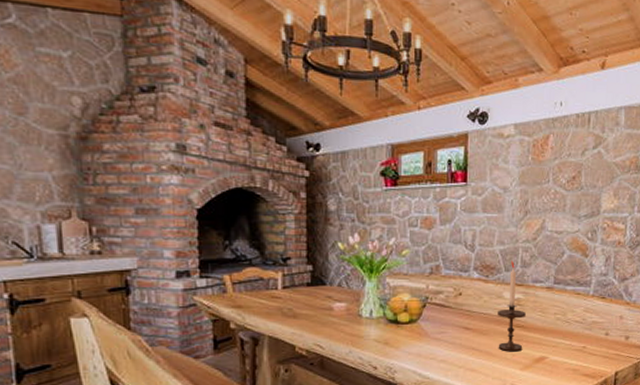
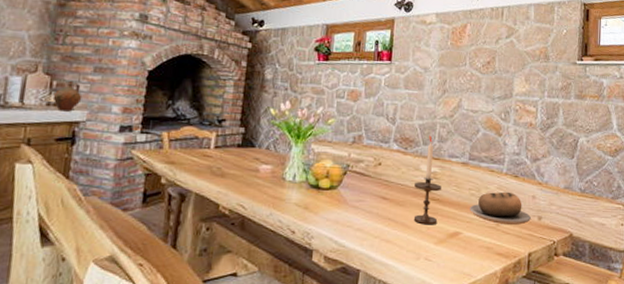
ceramic jug: none [95,225,127,259] -> present [52,80,81,112]
bread: none [555,314,619,347] -> present [470,191,532,226]

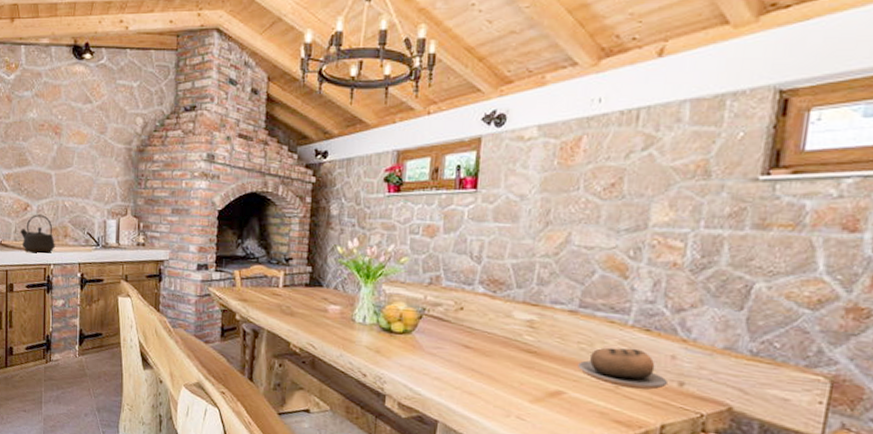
ceramic jug: present [52,80,81,112] -> none [141,222,163,251]
candlestick: present [413,135,441,225] -> none [503,277,540,381]

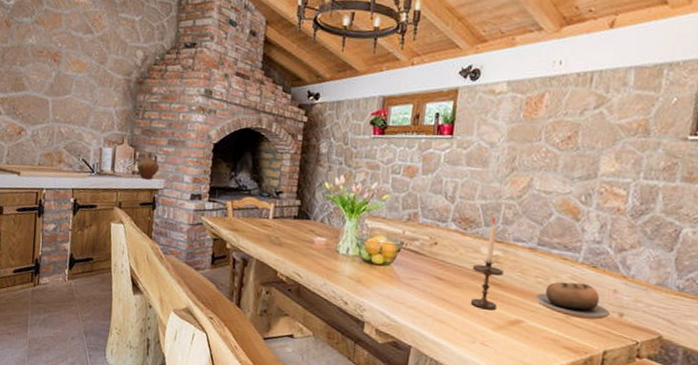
kettle: present [19,214,55,254] -> none [12,139,49,178]
ceramic jug: none [141,222,163,251] -> present [136,151,159,180]
candlestick: none [503,277,540,381] -> present [470,216,504,311]

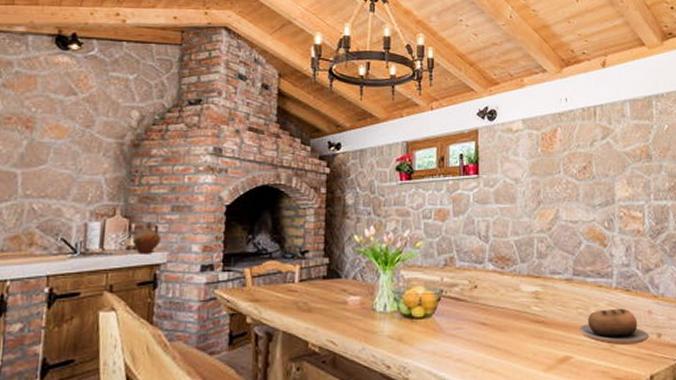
candlestick: present [470,216,504,311] -> none [515,252,545,351]

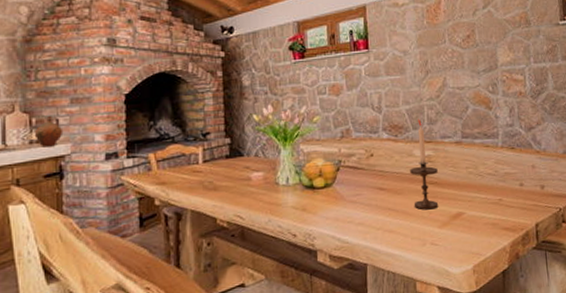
candlestick: none [515,252,545,351] -> present [410,119,439,210]
bread: present [579,308,650,346] -> none [469,165,534,199]

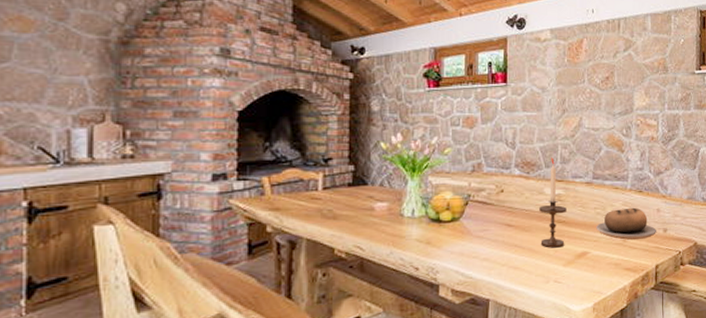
ceramic jug: present [34,115,62,148] -> none [128,128,162,163]
bread: none [469,165,534,199] -> present [596,207,657,241]

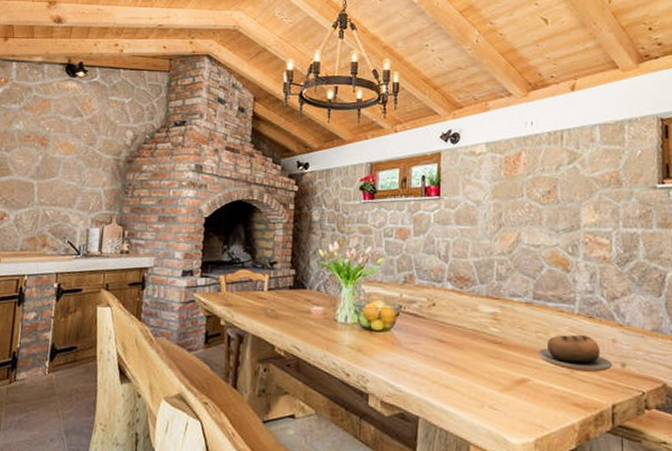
candlestick: present [539,157,567,248] -> none [473,273,503,371]

